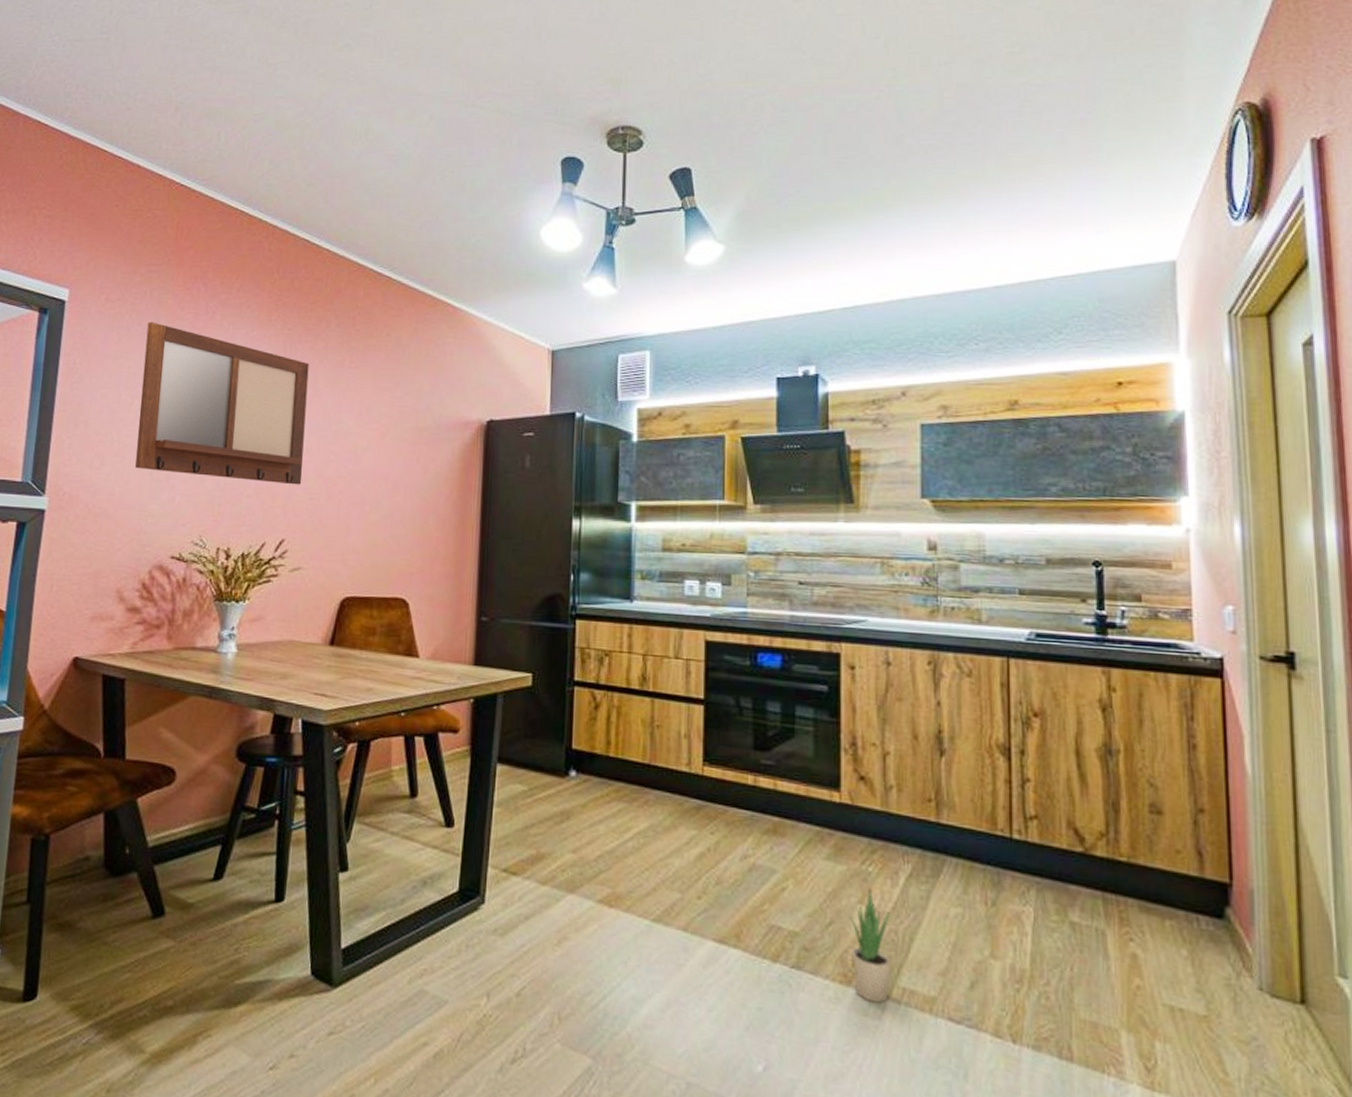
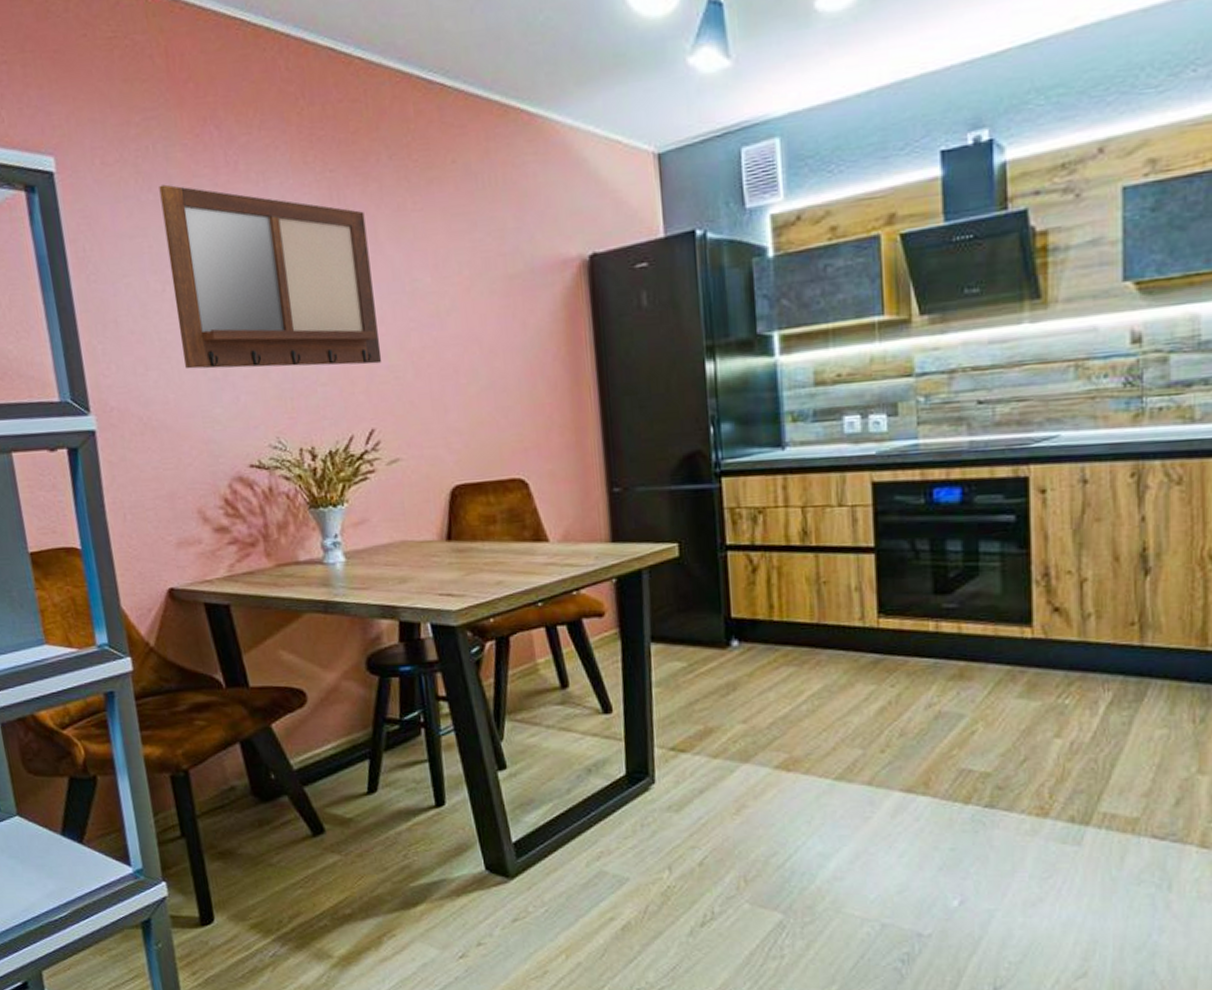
potted plant: present [849,887,891,1003] -> none [1045,720,1090,830]

